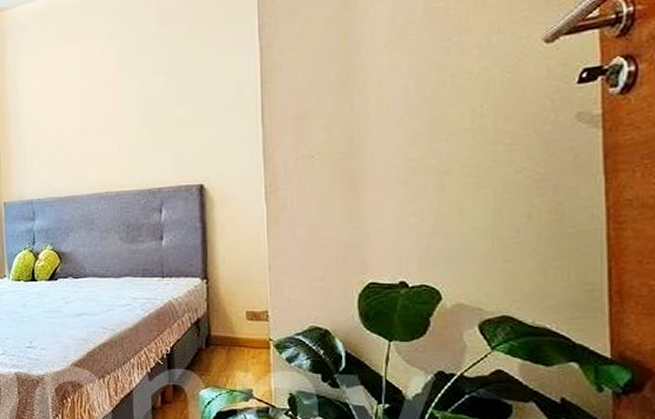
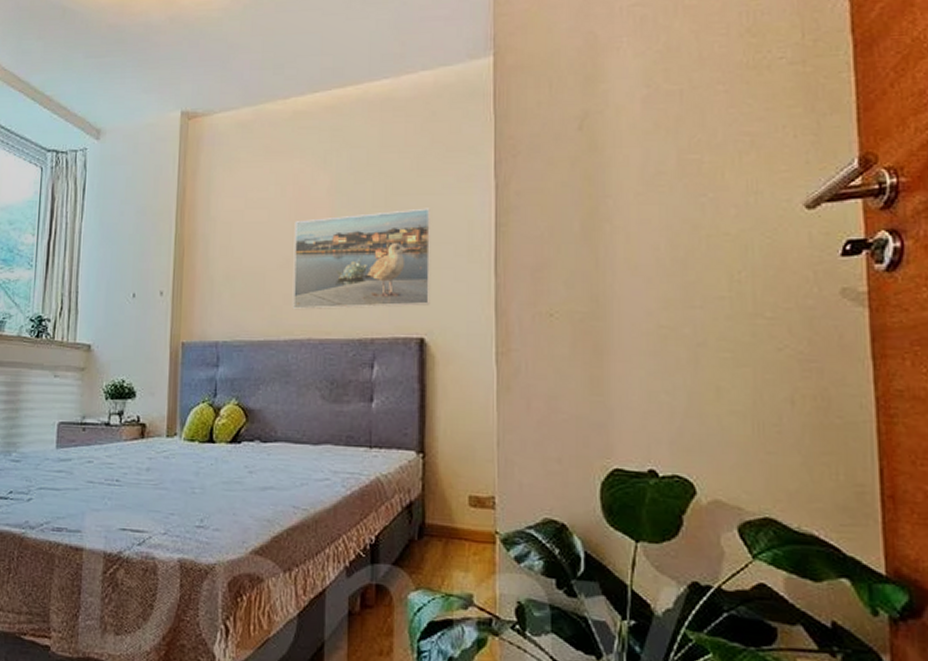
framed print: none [89,72,207,169] -> present [292,208,431,310]

